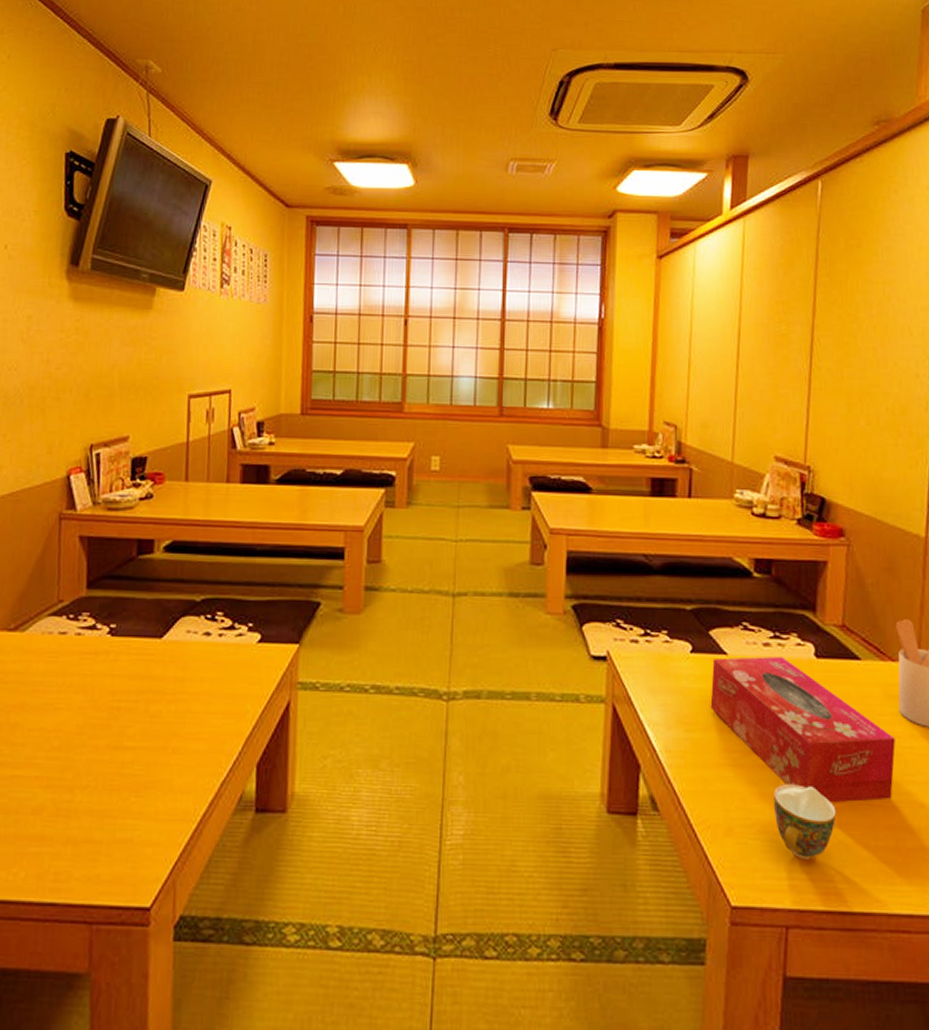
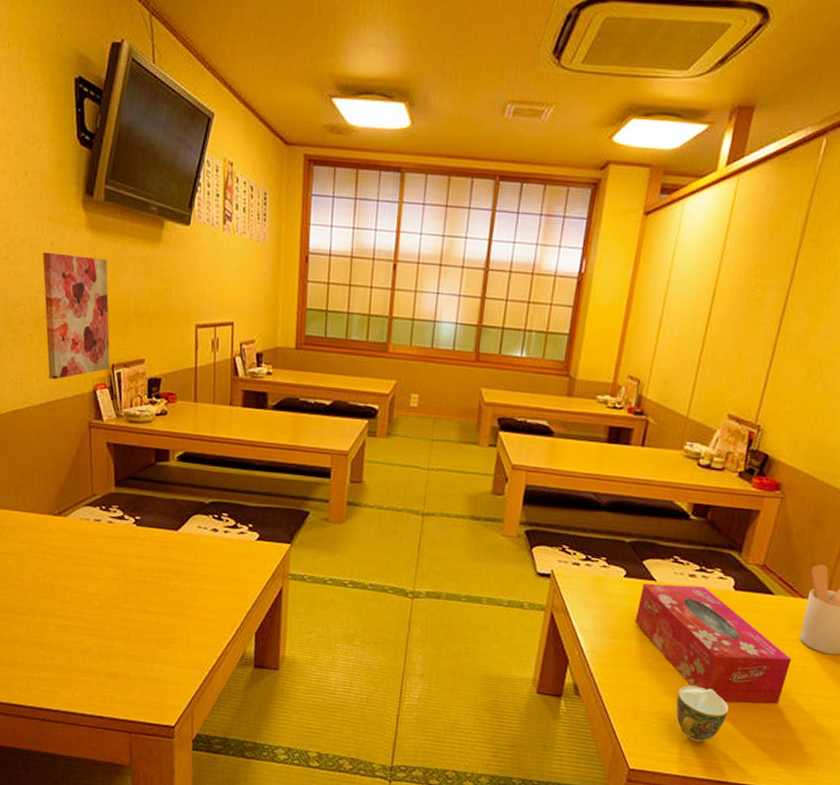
wall art: none [14,326,91,466] -> present [43,252,110,379]

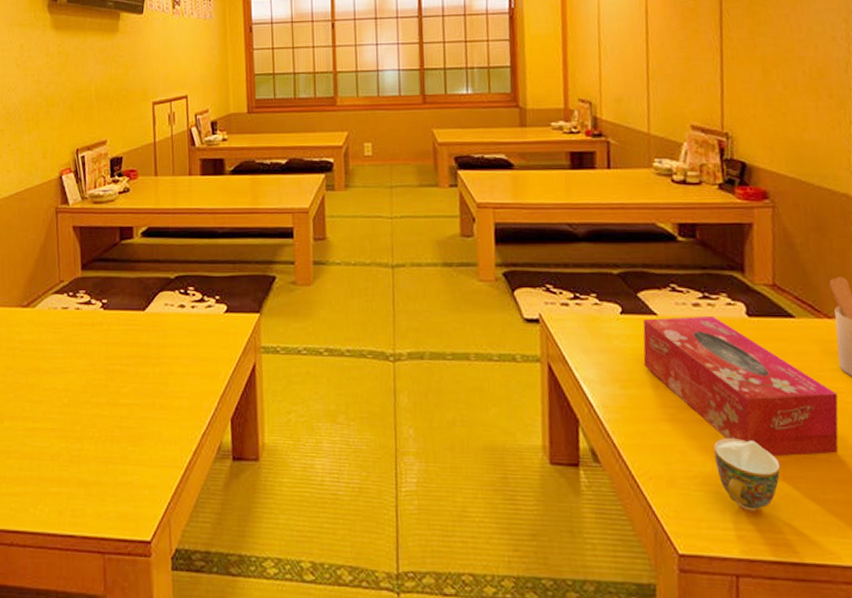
wall art: present [43,252,110,379] -> none [13,53,74,169]

